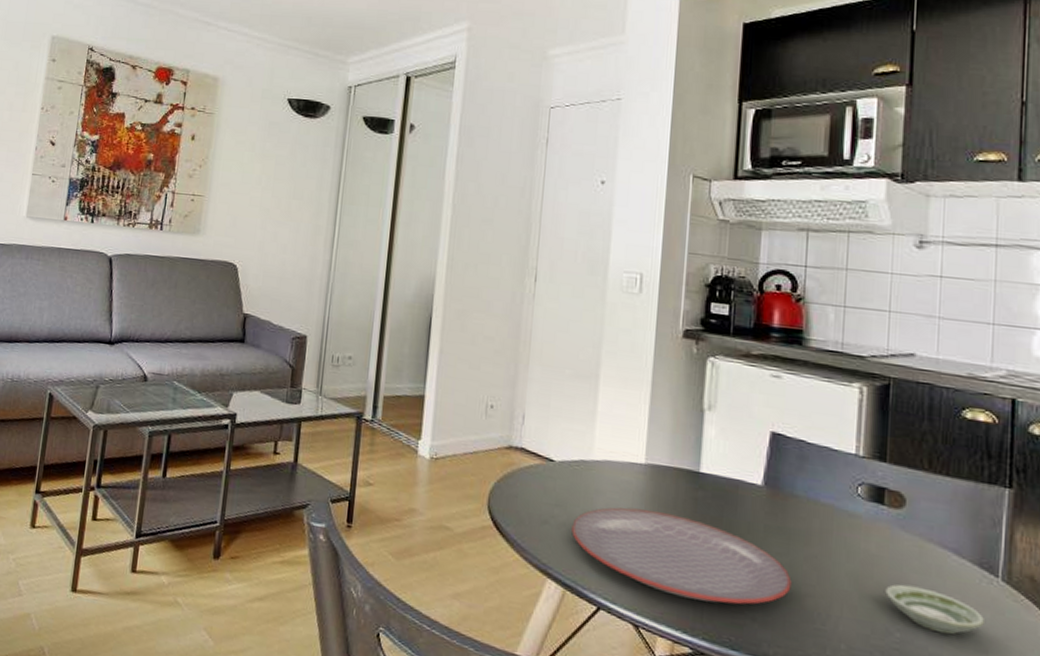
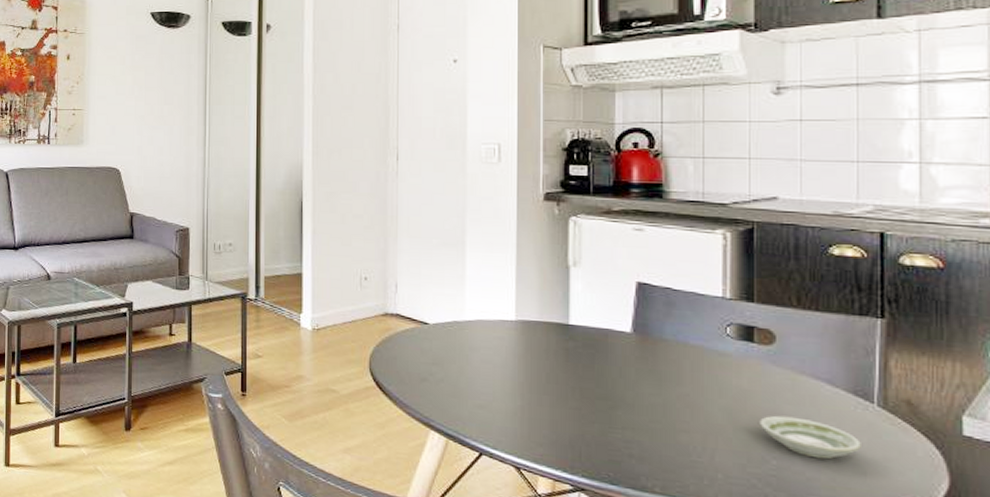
plate: present [572,507,792,605] -> none [450,361,666,443]

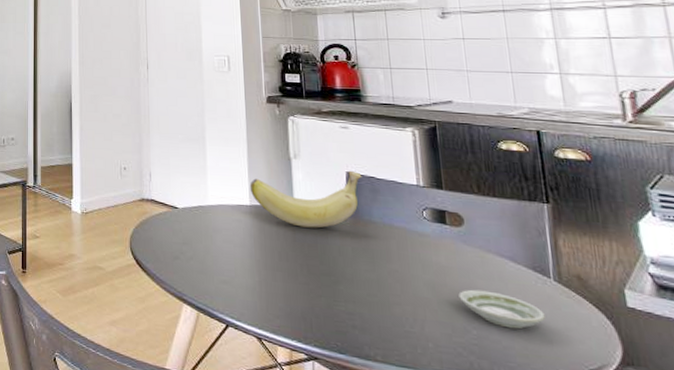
banana: none [516,280,656,347] -> present [249,170,362,228]

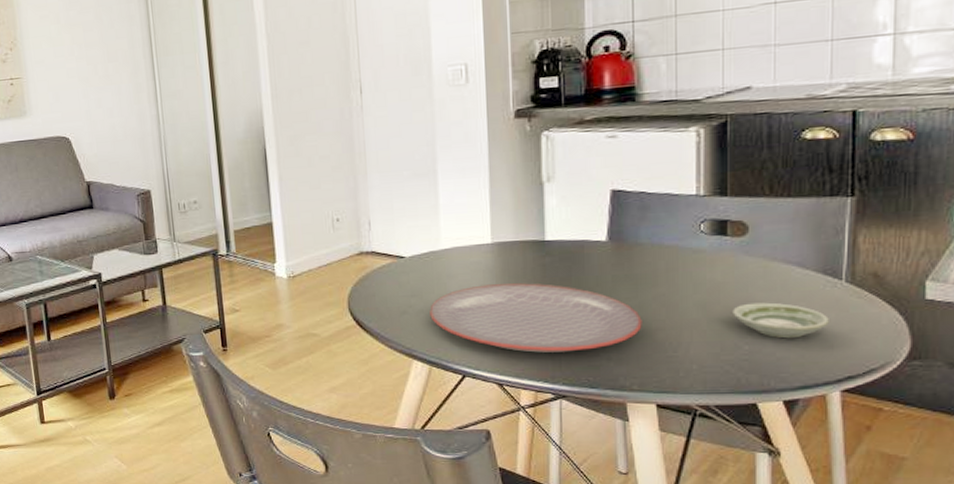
plate: none [198,241,381,315] -> present [430,283,642,353]
banana: present [249,170,362,228] -> none [491,187,630,260]

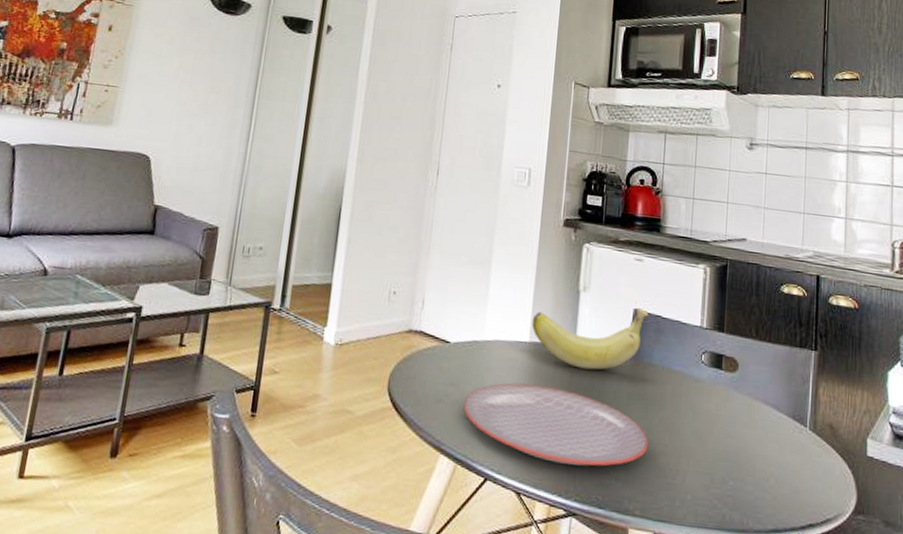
banana: none [491,187,630,260] -> present [531,307,649,370]
saucer: present [733,302,829,339] -> none [722,438,796,480]

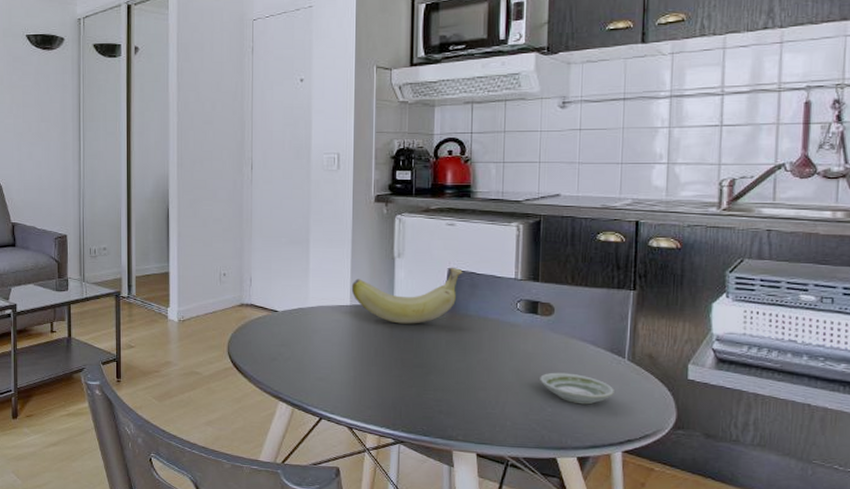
plate: present [463,383,649,467] -> none [296,340,468,403]
saucer: none [722,438,796,480] -> present [540,372,614,405]

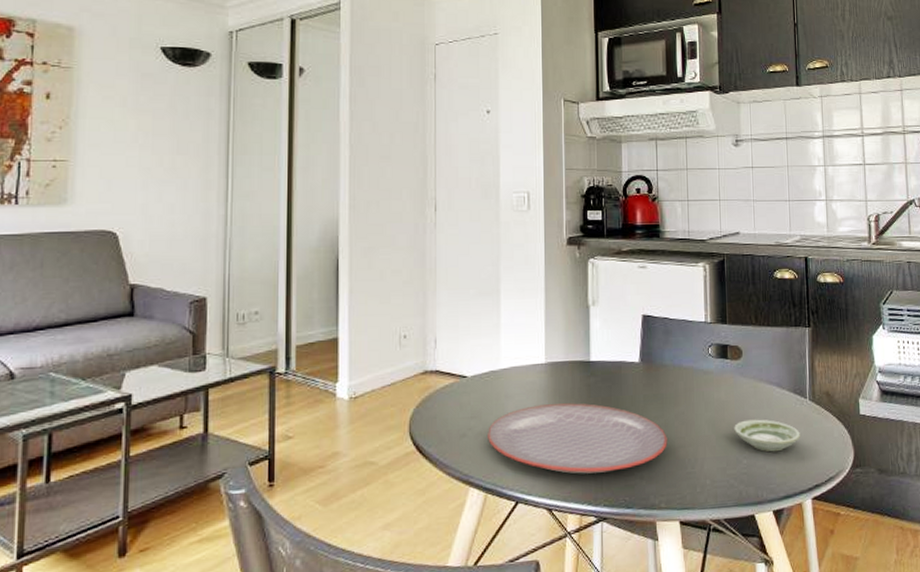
plate: none [296,340,468,403] -> present [488,403,668,474]
banana: present [351,267,463,324] -> none [546,313,657,381]

